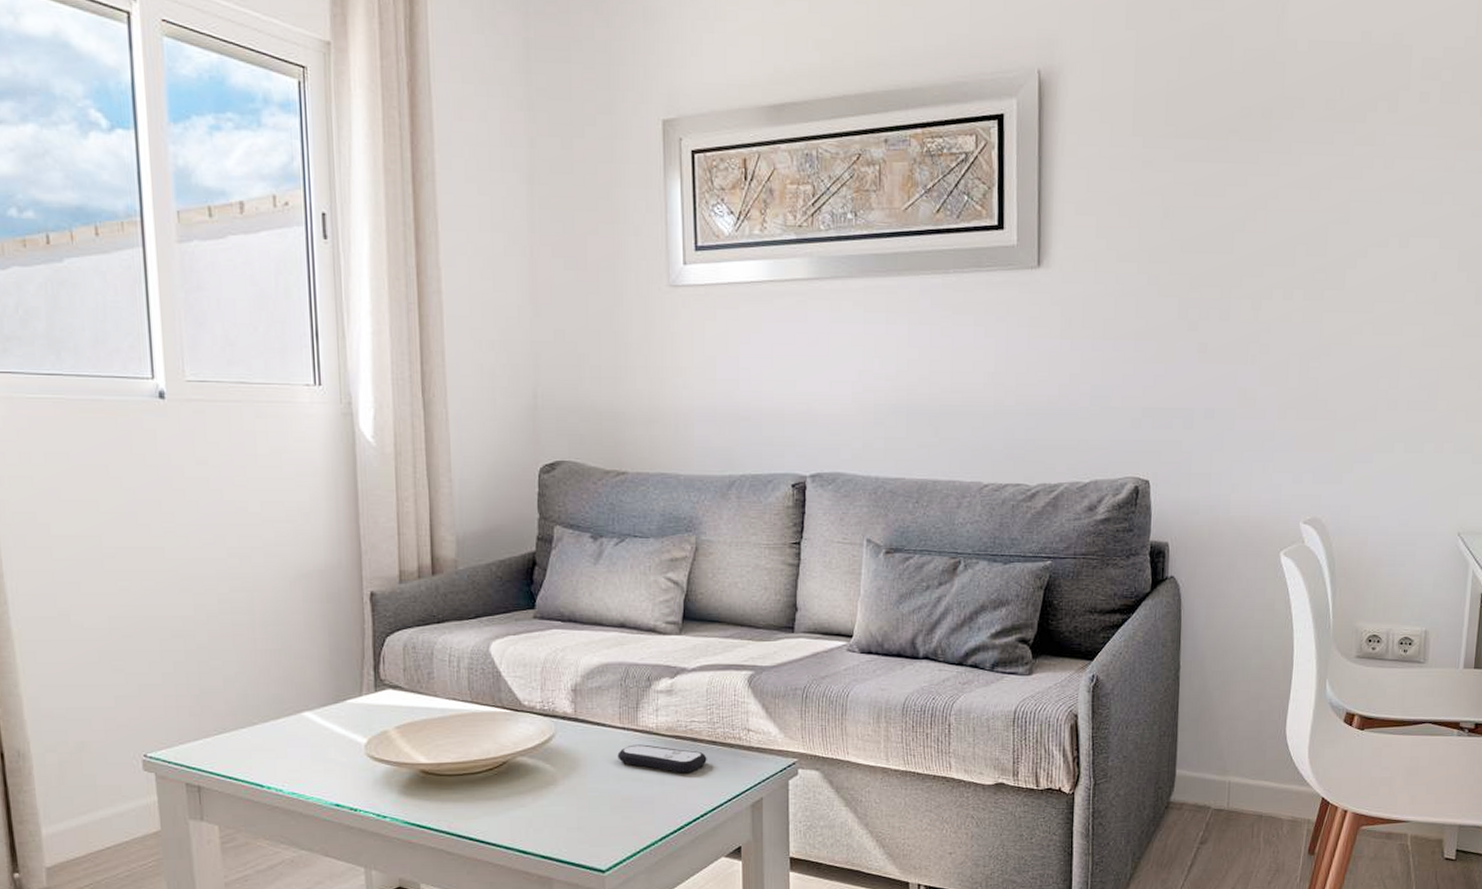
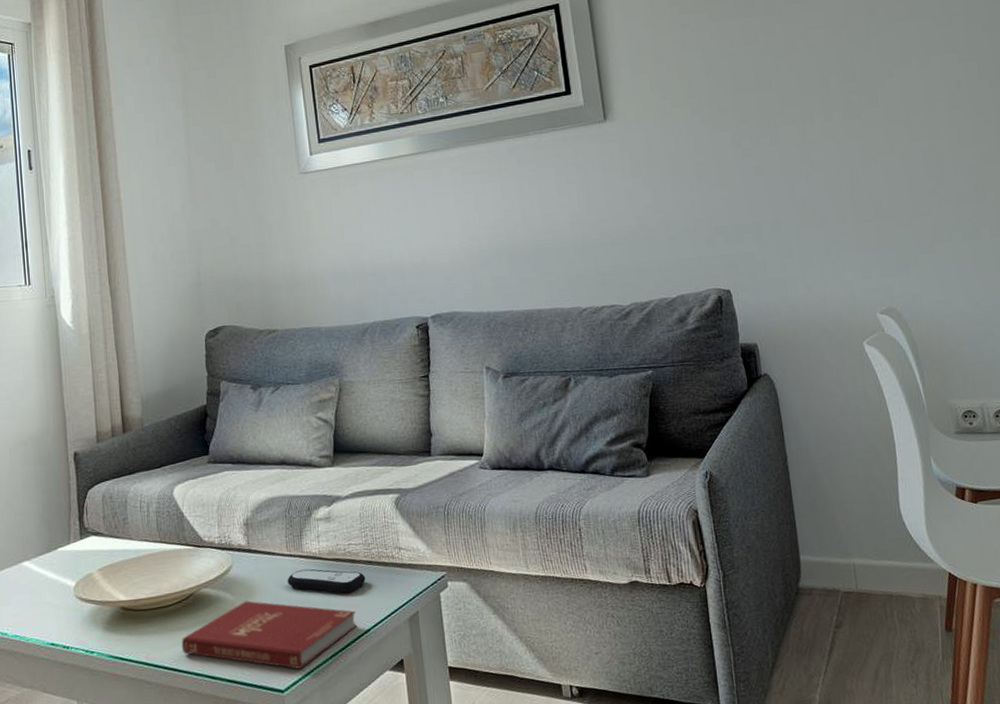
book: none [490,773,693,849] -> present [181,600,357,669]

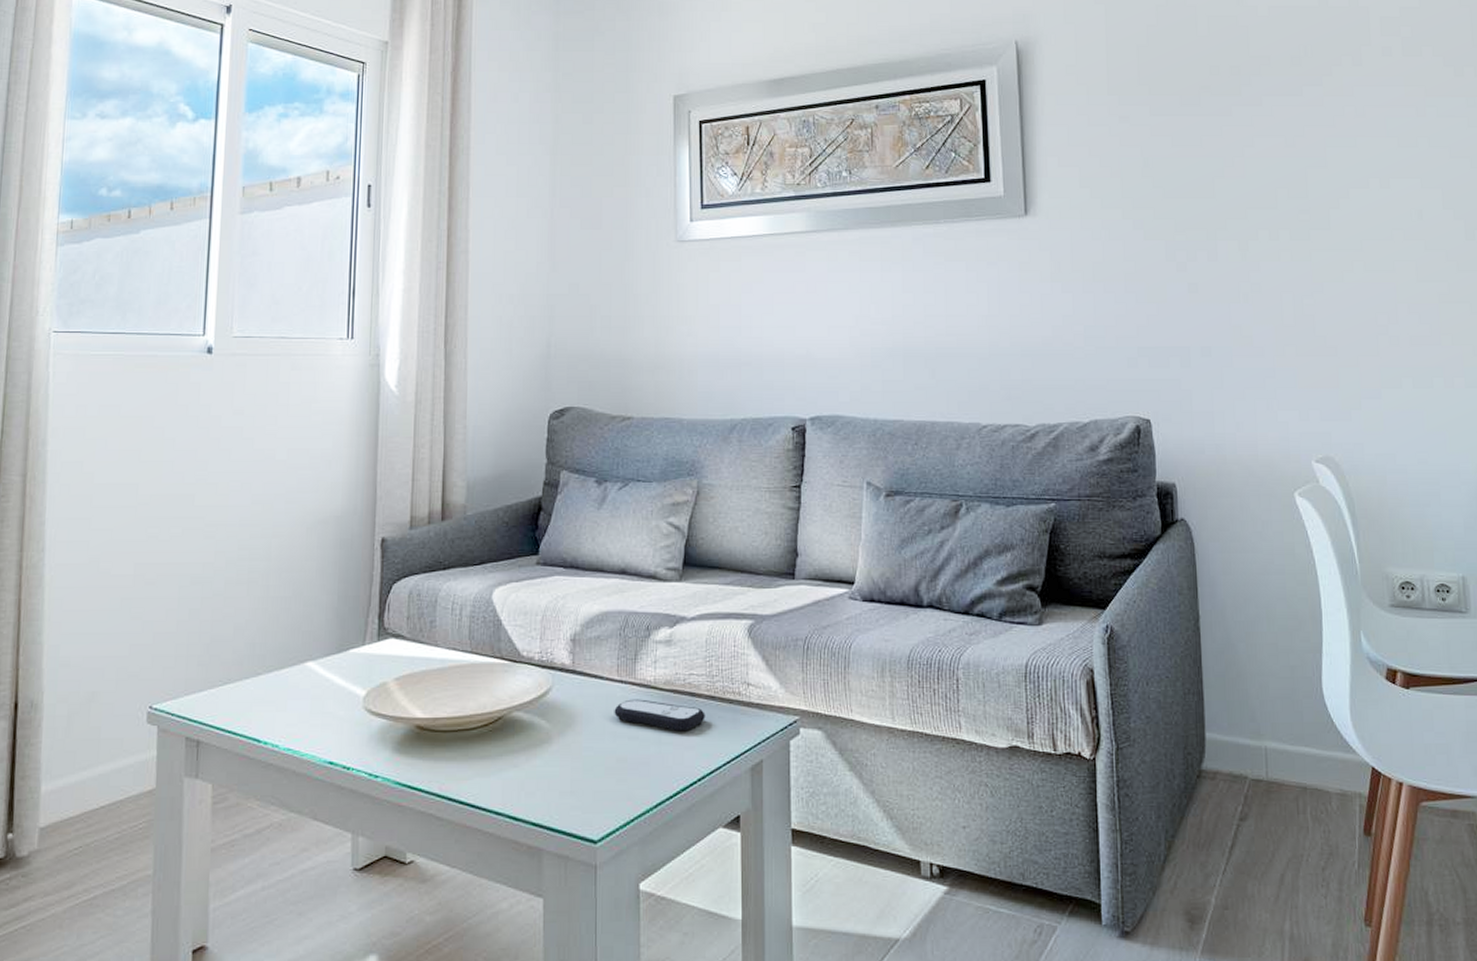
book: present [181,600,357,669] -> none [482,730,690,817]

